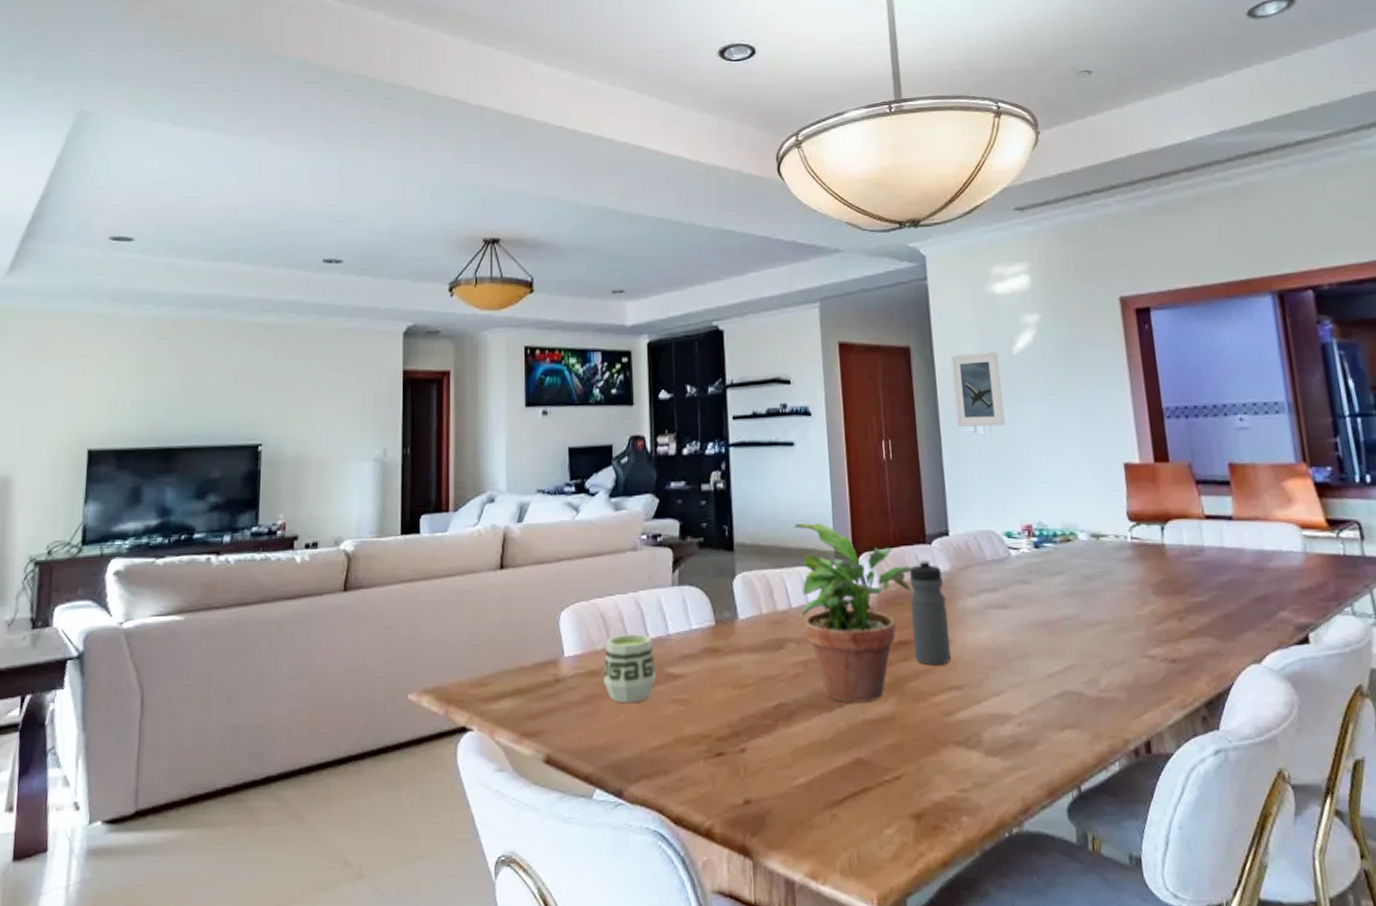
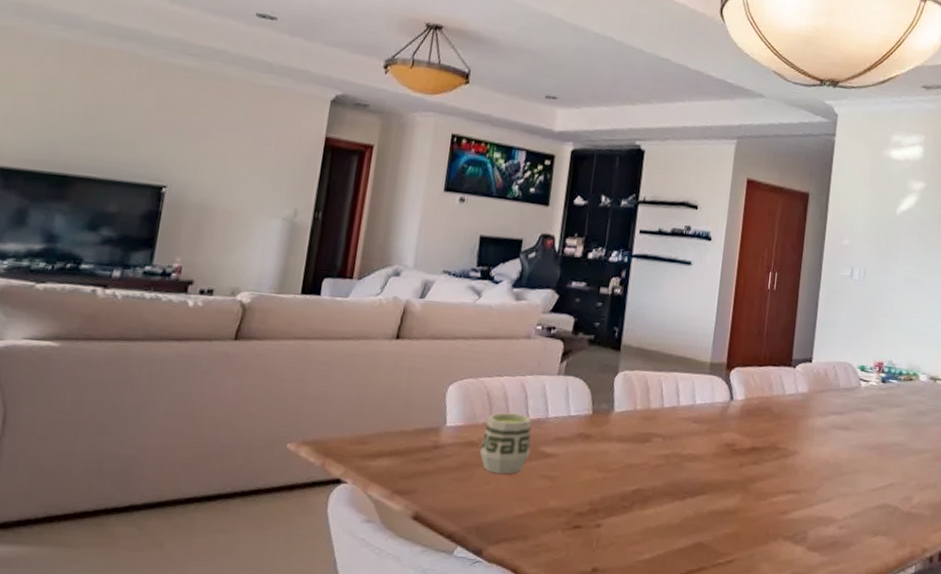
potted plant: present [794,522,913,703] -> none [667,334,776,496]
water bottle: present [909,559,952,666] -> none [763,379,800,472]
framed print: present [950,351,1006,427] -> none [837,207,884,275]

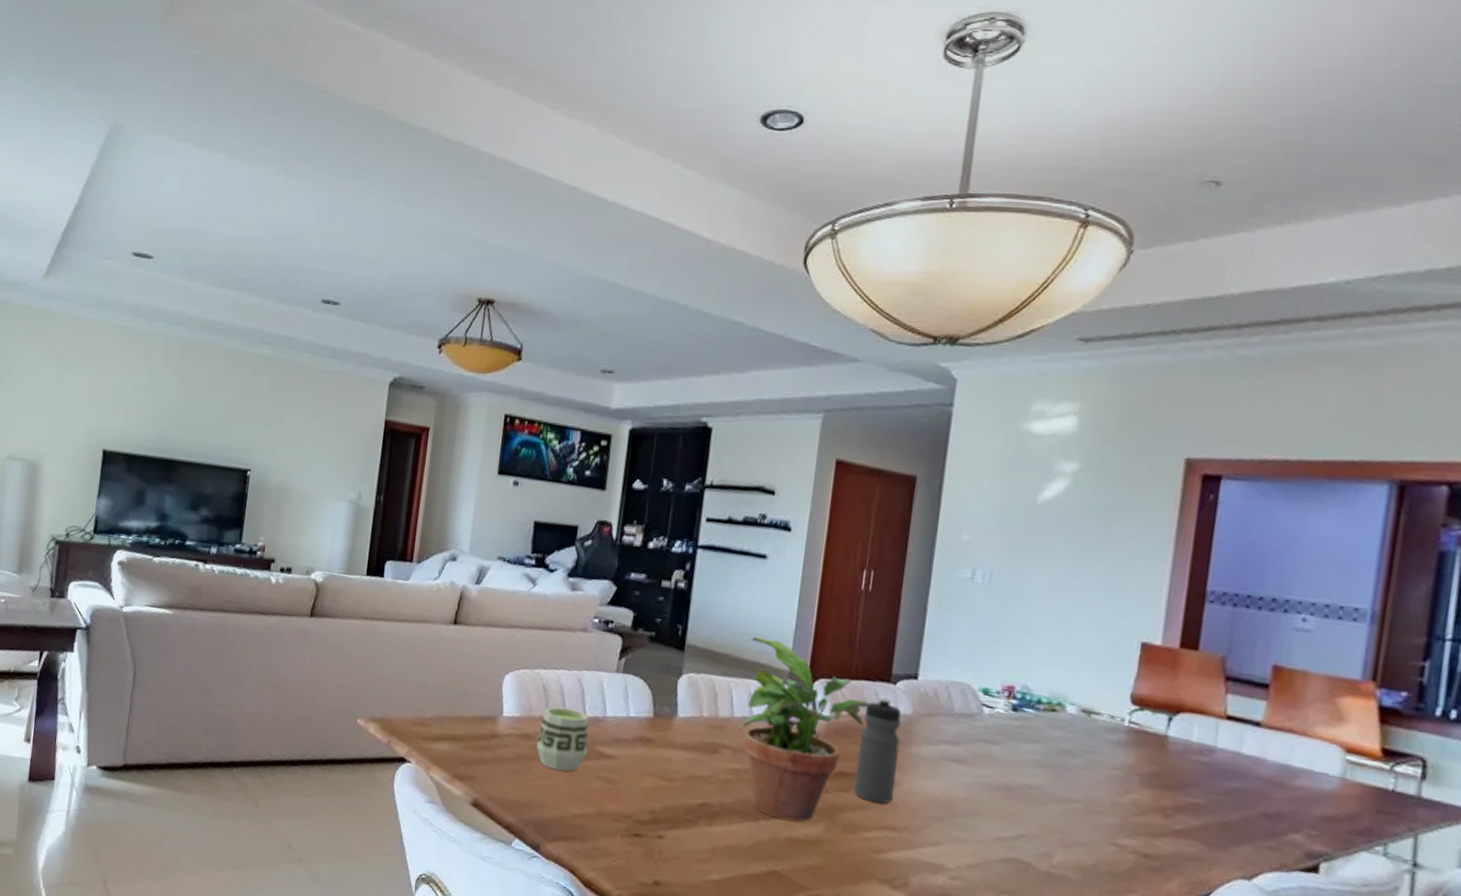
potted plant: none [667,334,776,496] -> present [738,637,870,822]
water bottle: none [763,379,800,472] -> present [853,697,902,804]

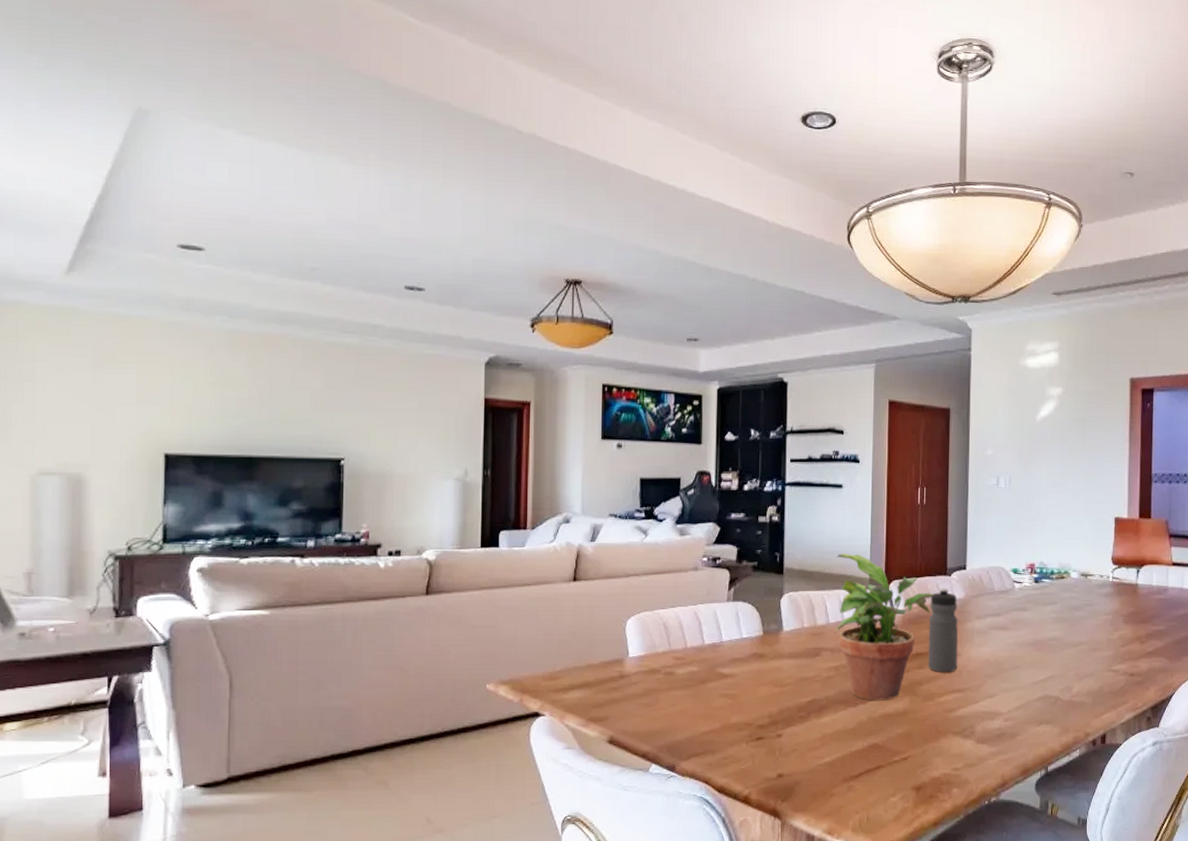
cup: present [536,706,589,772] -> none [662,640,710,696]

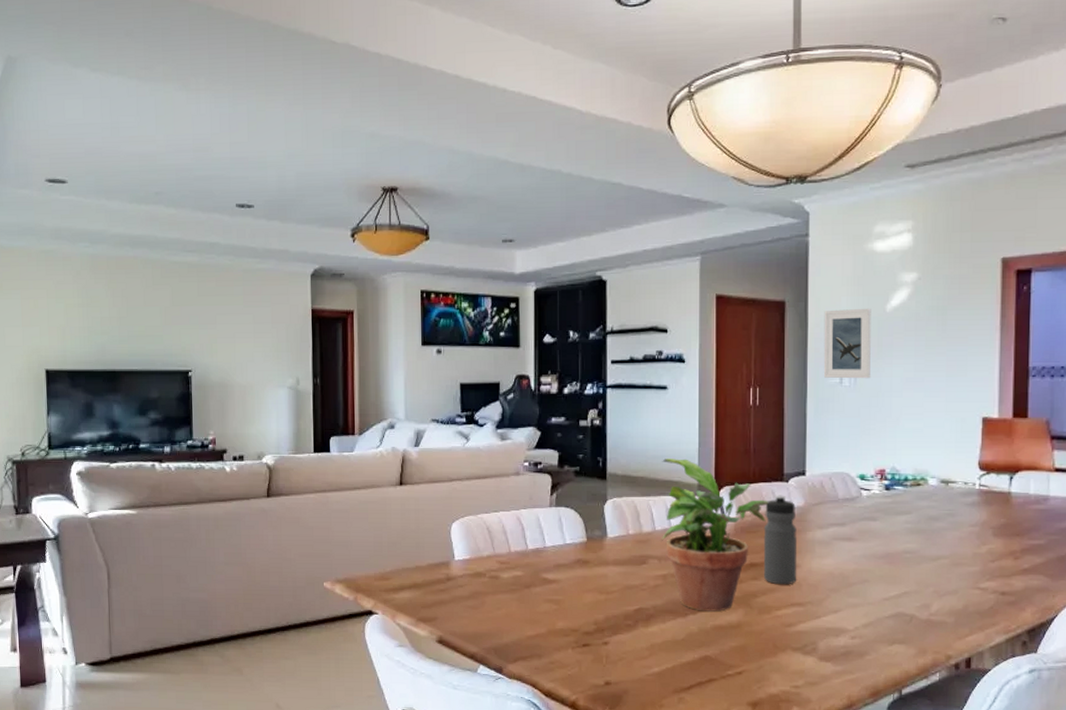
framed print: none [982,417,1024,481] -> present [823,308,872,379]

